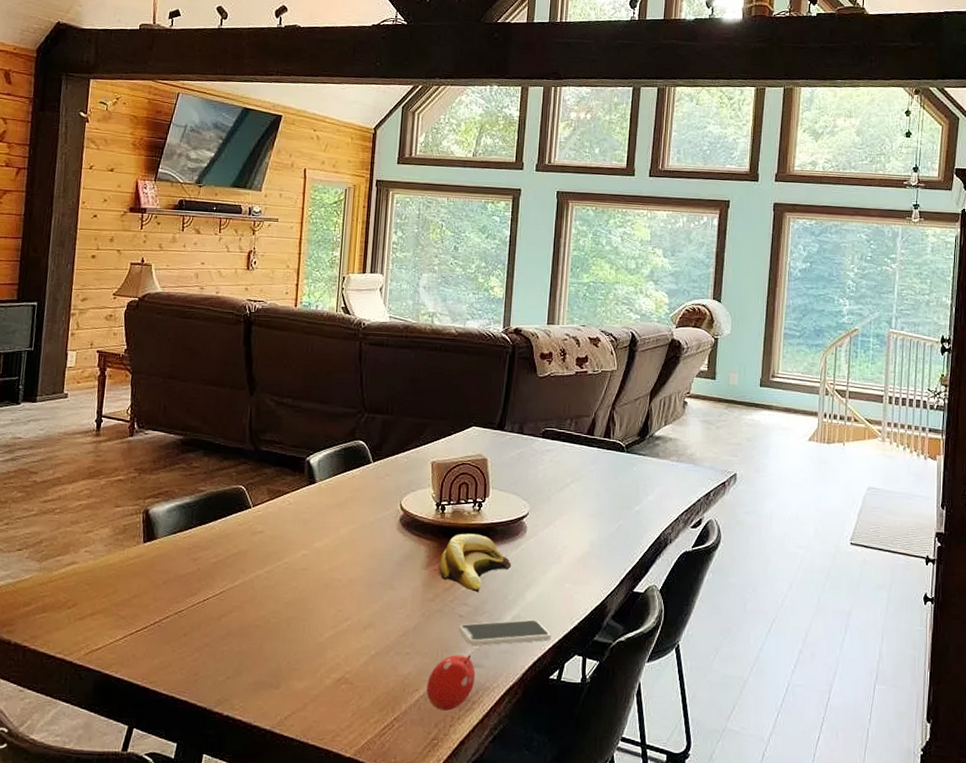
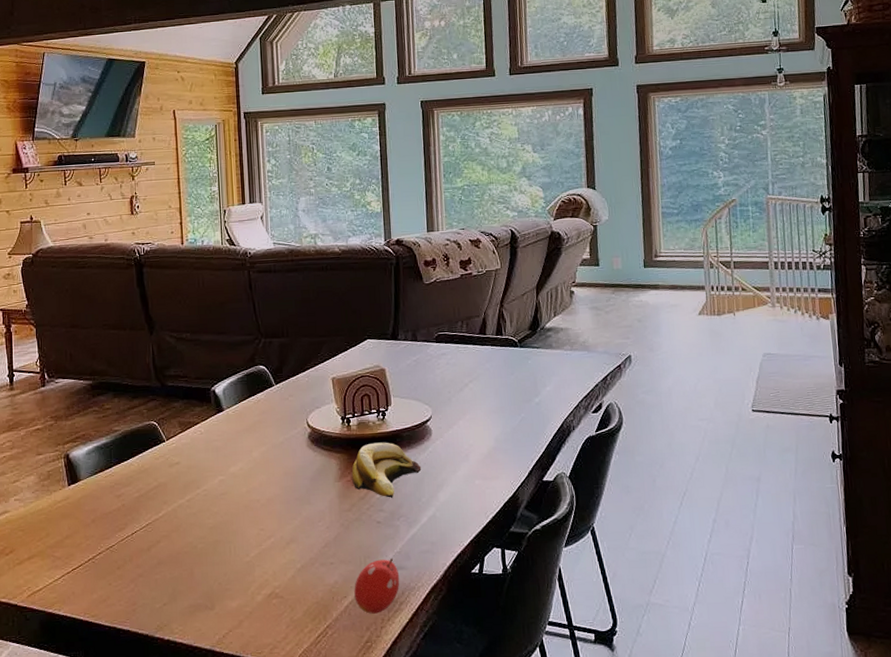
smartphone: present [459,619,552,646] -> none [378,518,469,549]

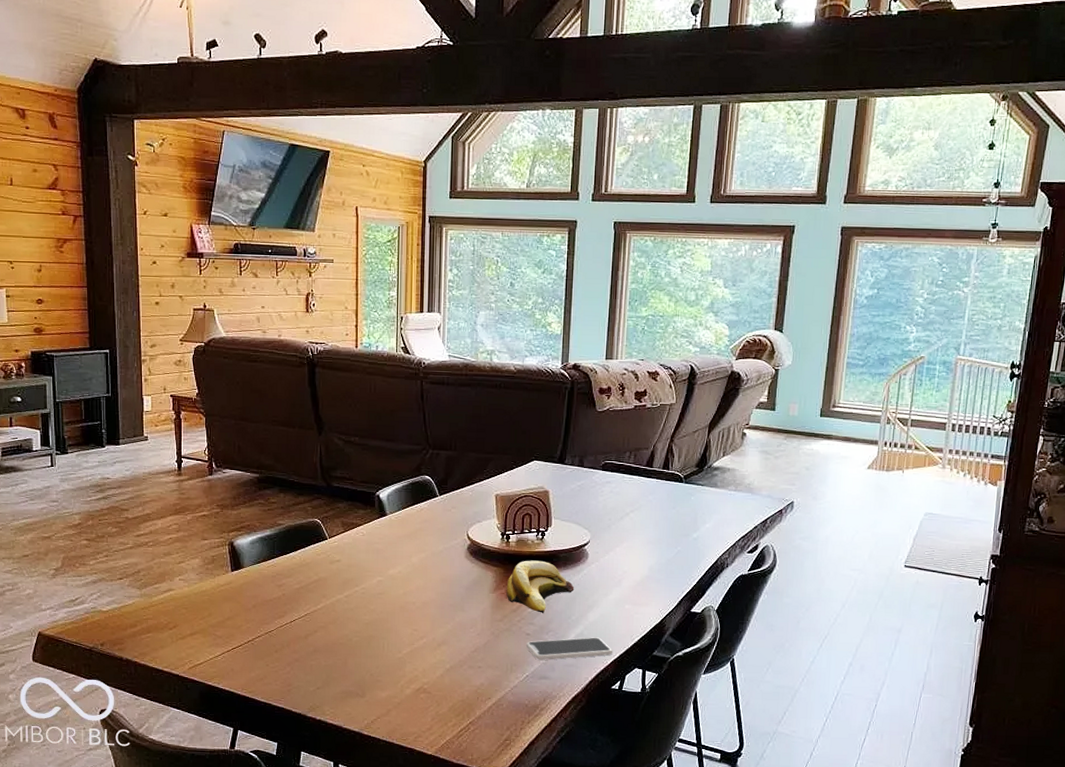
fruit: present [354,557,400,614] -> none [498,667,543,716]
smartphone: none [378,518,469,549] -> present [526,637,613,660]

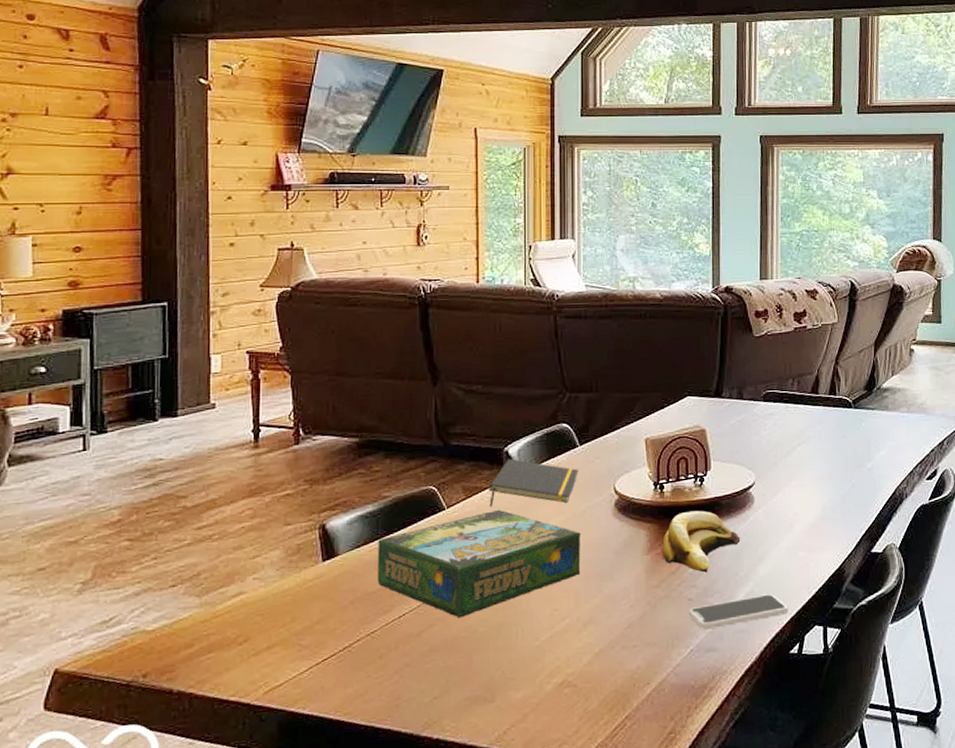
board game: none [274,543,439,628] -> present [377,509,582,618]
notepad: none [362,501,438,543] -> present [488,458,579,507]

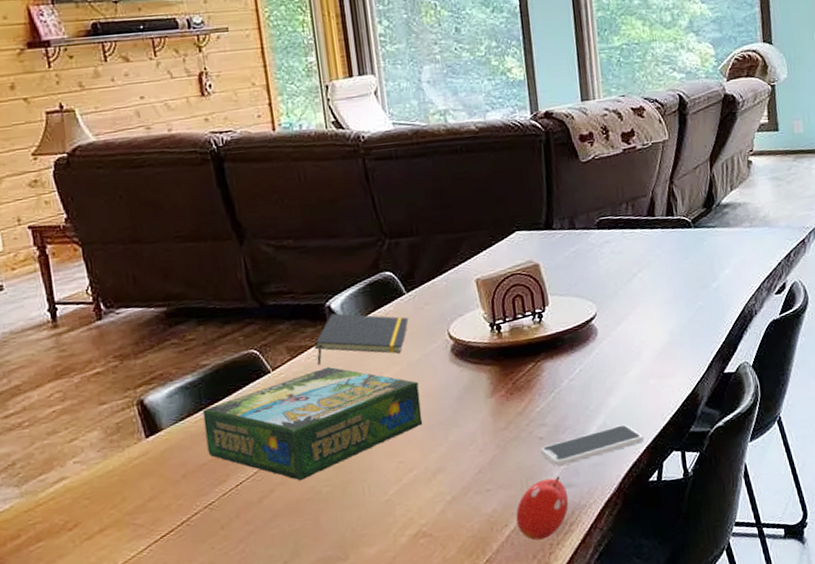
fruit: none [659,638,711,702] -> present [516,475,569,541]
banana: present [662,510,741,573] -> none [505,347,588,410]

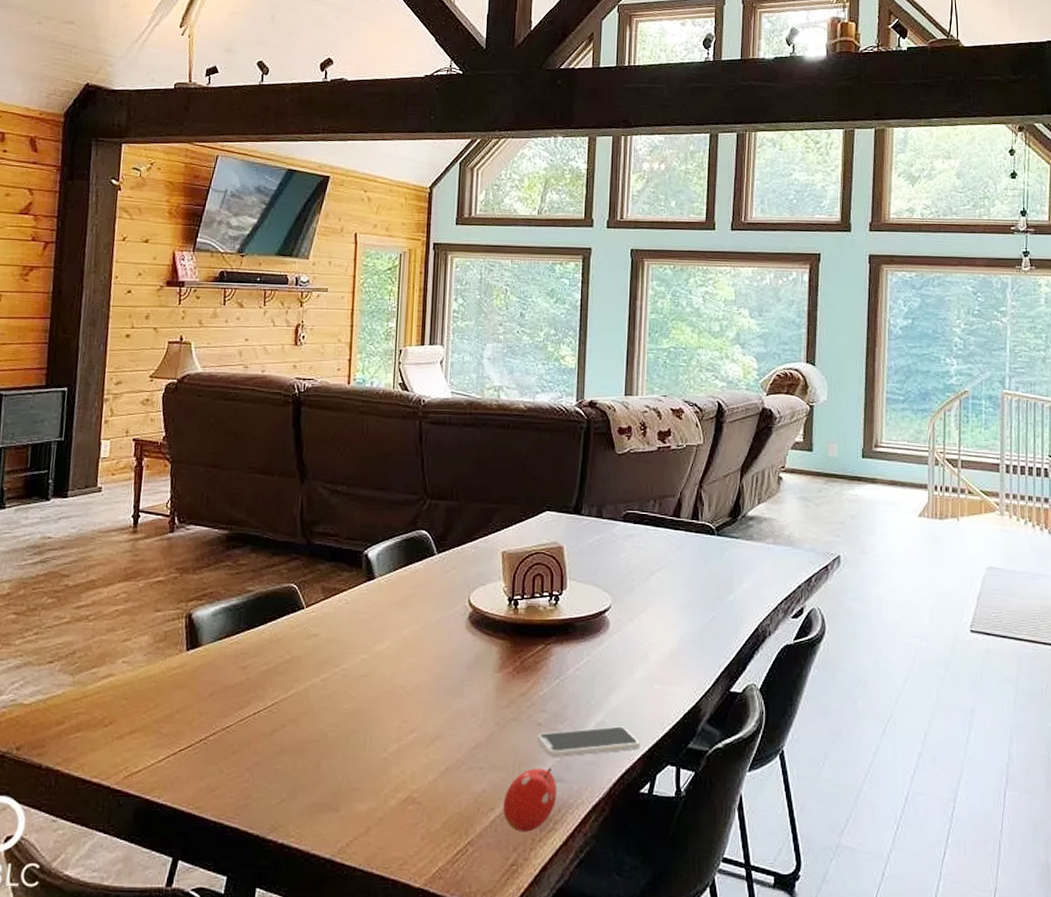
board game: present [202,366,423,481] -> none [236,612,434,721]
notepad: present [314,313,409,365] -> none [346,561,435,611]

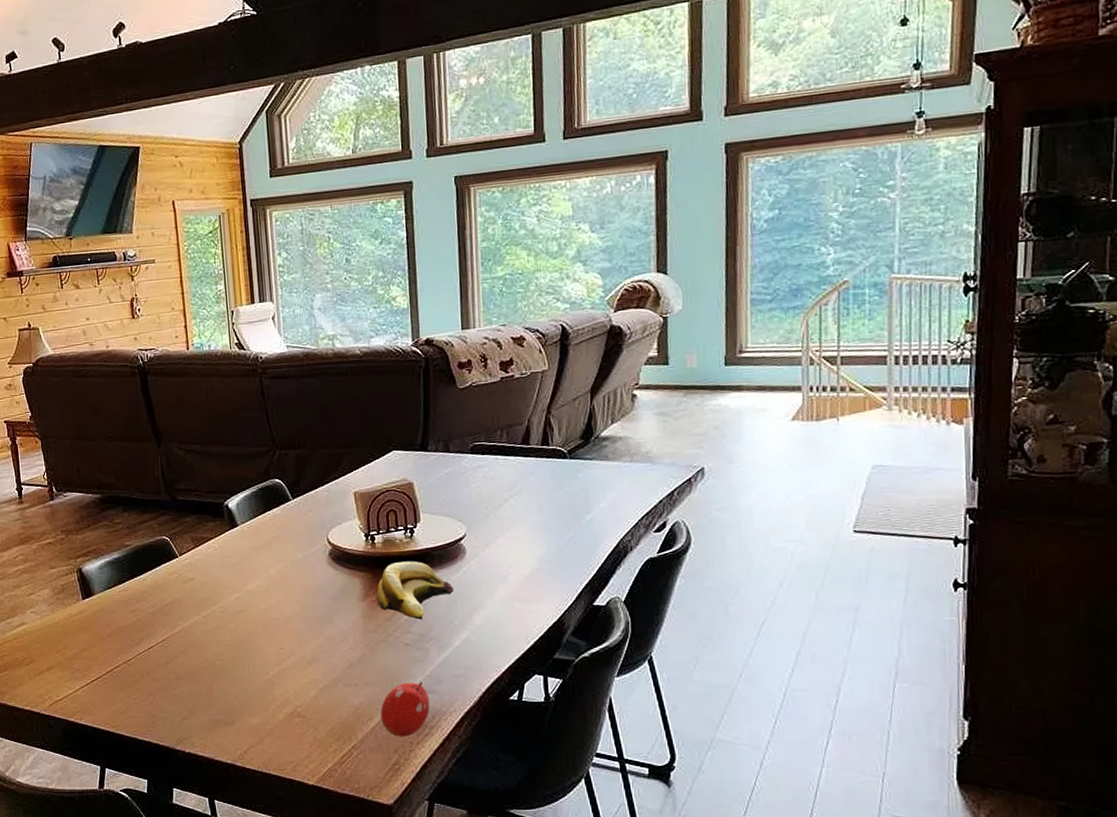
banana: none [513,630,594,697] -> present [376,561,454,620]
smartphone: present [538,726,641,757] -> none [406,642,507,672]

